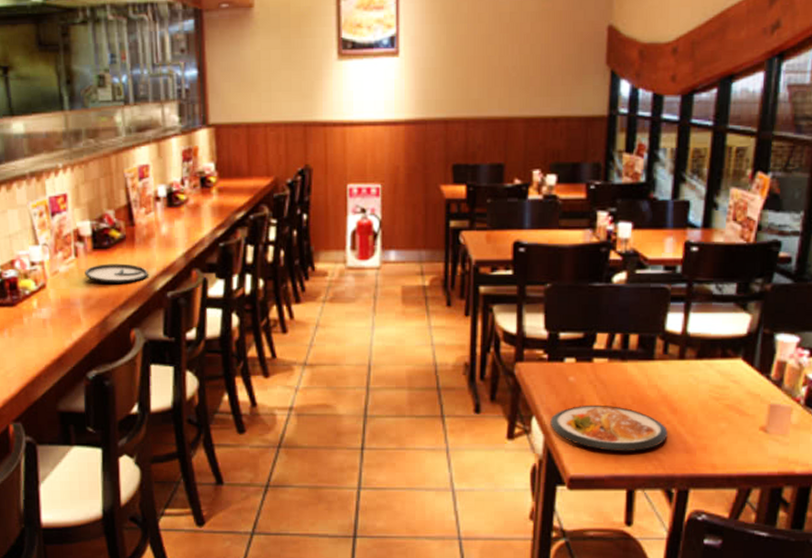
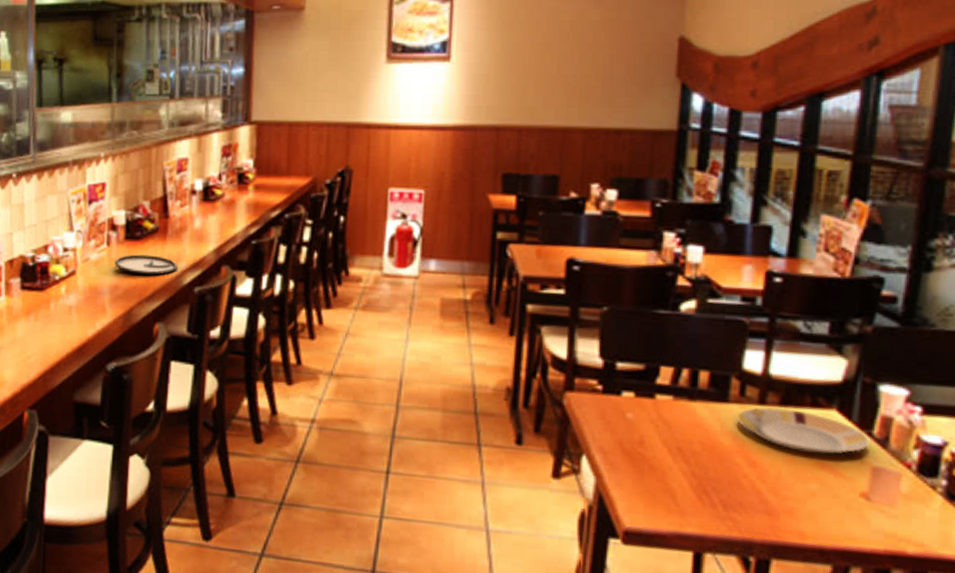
dish: present [550,404,668,451] -> none [603,446,745,507]
plate: none [661,362,769,398] -> present [736,407,871,456]

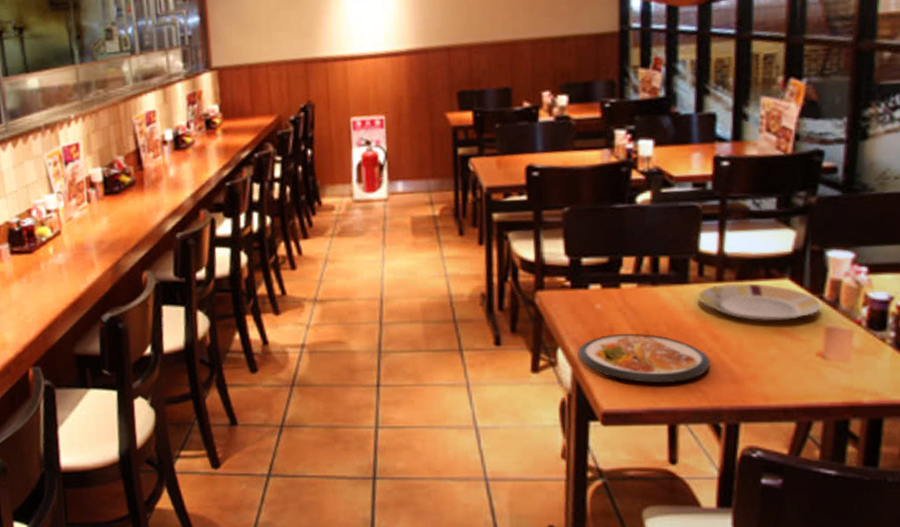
plate: present [115,254,177,276] -> none [97,207,158,227]
dish: none [603,446,745,507] -> present [577,333,710,383]

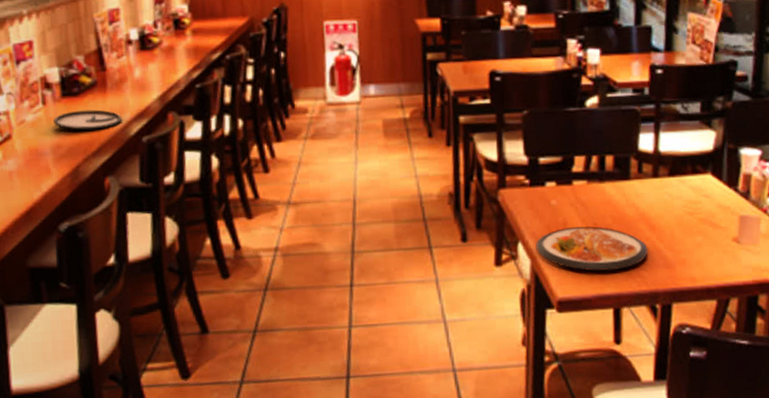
plate: none [97,207,158,227] -> present [53,109,122,131]
plate: present [697,283,823,322] -> none [637,178,737,212]

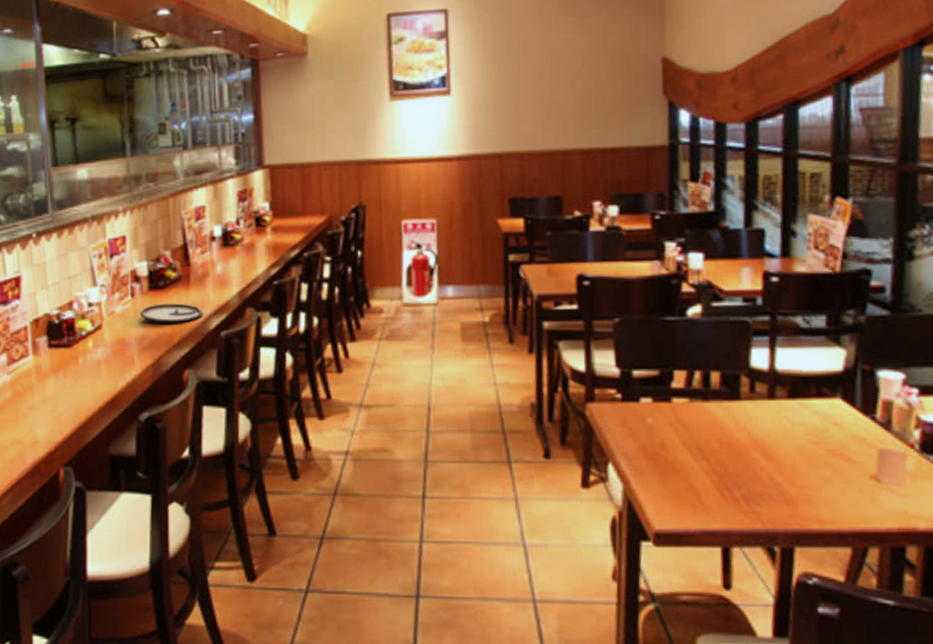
dish: present [536,226,648,271] -> none [628,449,764,502]

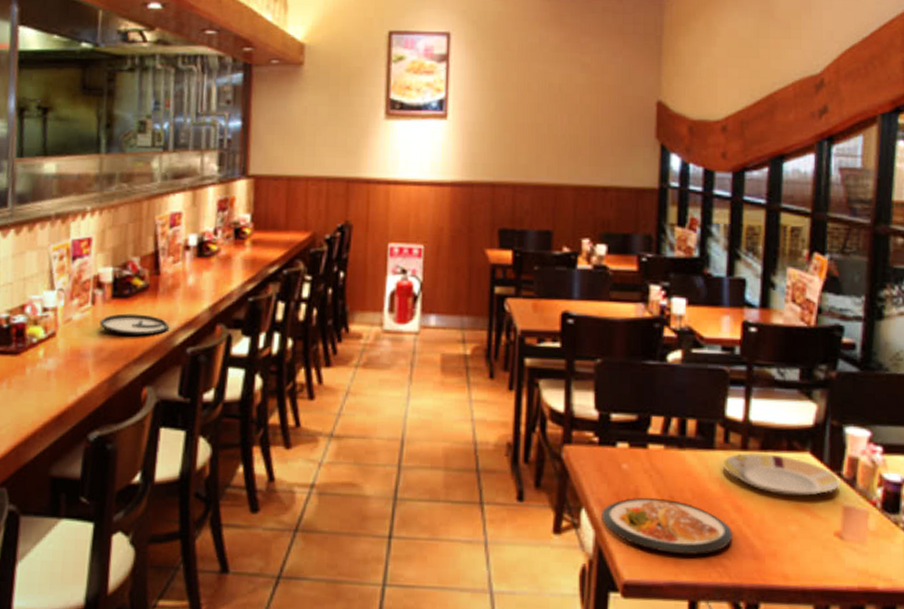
dish: none [628,449,764,502] -> present [601,497,733,555]
plate: none [749,402,875,442] -> present [722,453,841,497]

